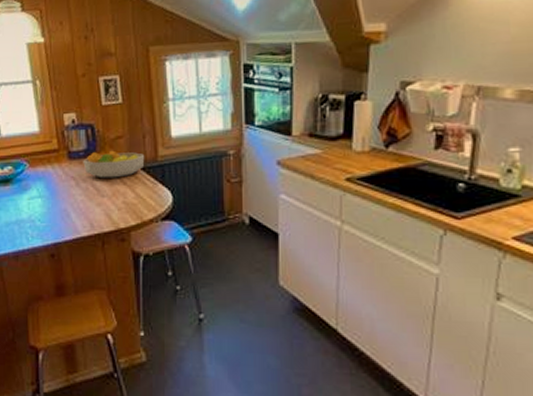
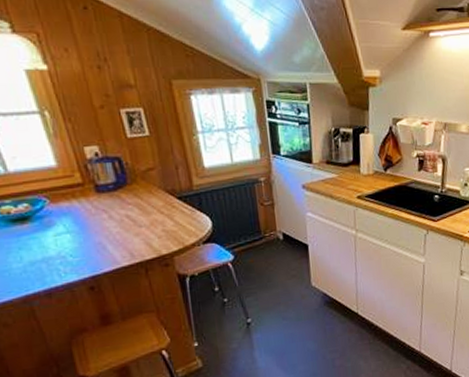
fruit bowl: present [83,150,145,179] -> none [113,182,180,210]

